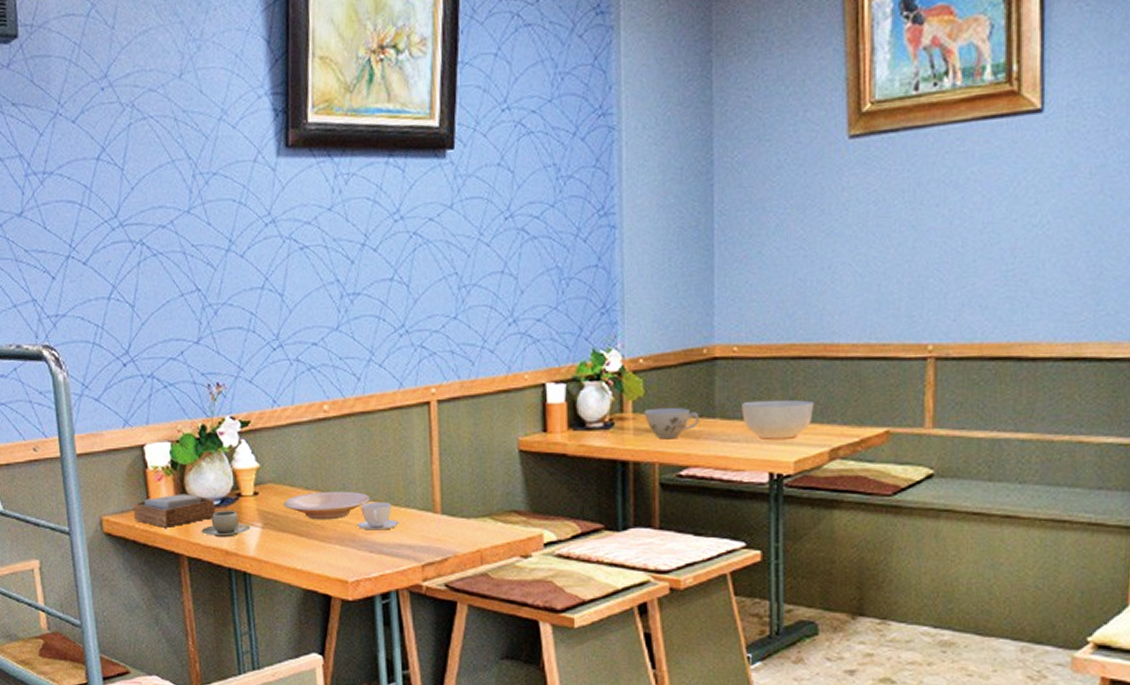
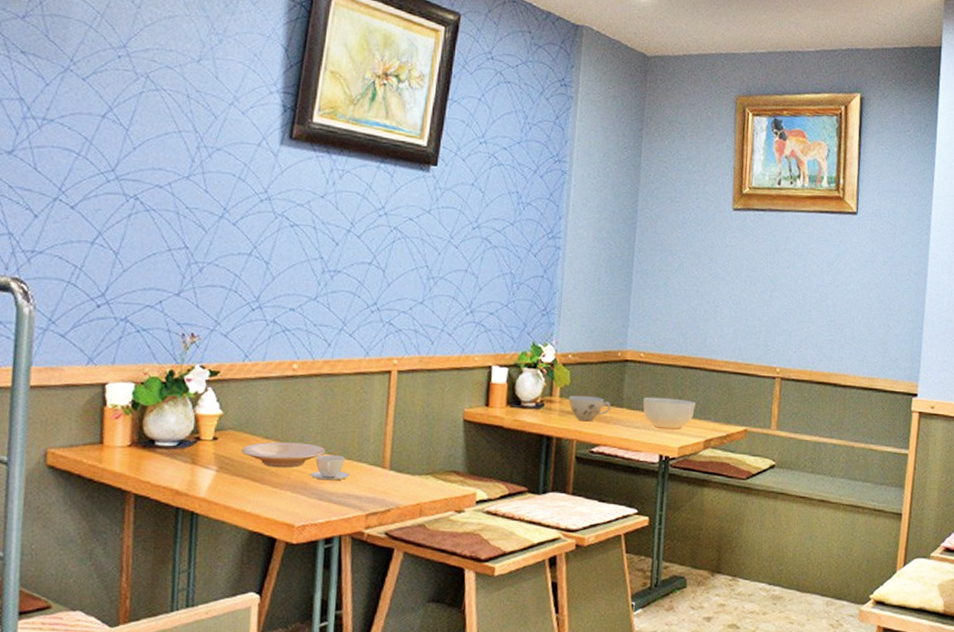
napkin holder: present [133,494,216,528] -> none [82,433,172,465]
teacup: present [201,511,251,538] -> none [153,452,206,478]

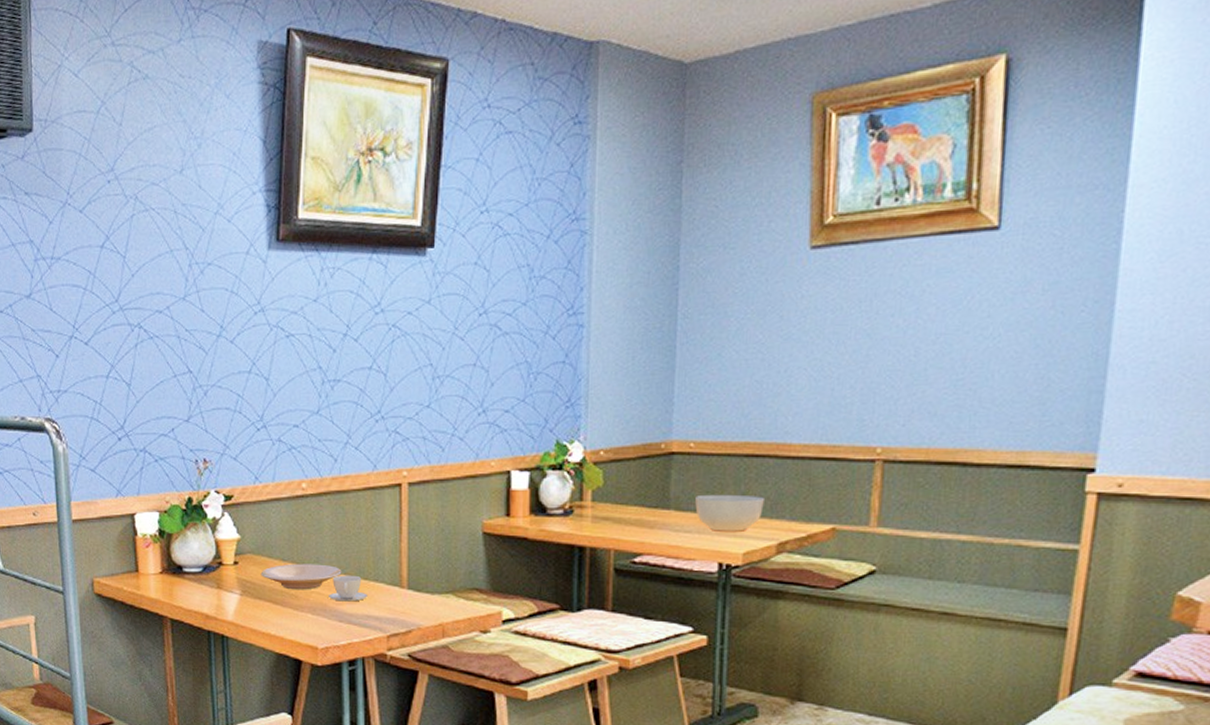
teacup: present [569,395,611,421] -> none [603,497,655,526]

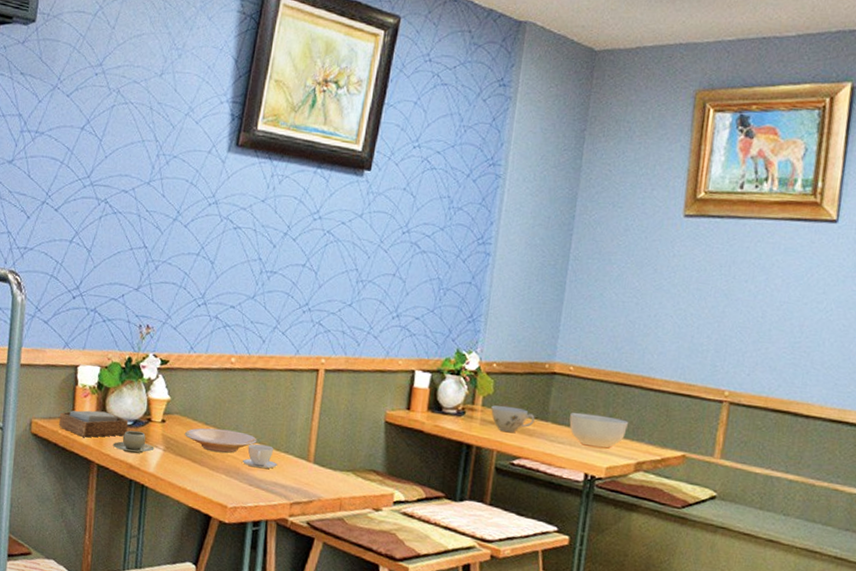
napkin holder: none [122,560,198,591] -> present [58,410,129,438]
teacup: none [184,578,230,603] -> present [112,430,155,454]
teacup: none [603,497,655,526] -> present [491,405,535,433]

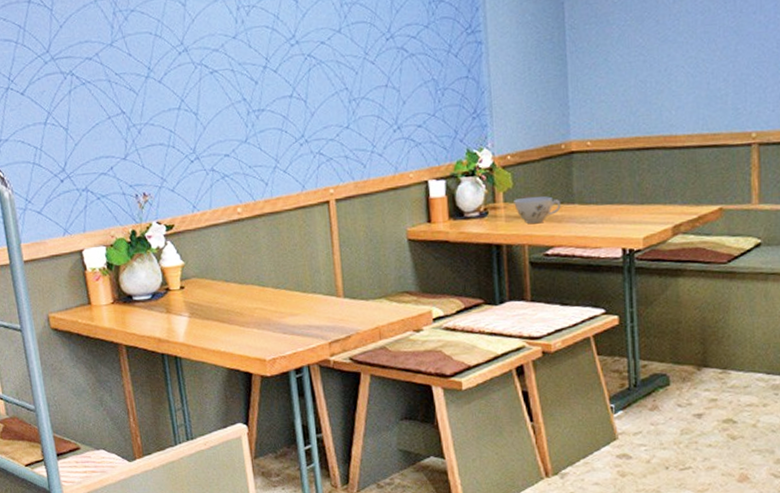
napkin holder: present [58,410,129,438] -> none [76,291,148,321]
teacup: present [112,430,155,454] -> none [136,303,179,328]
saucer: present [184,428,257,453] -> none [206,281,282,308]
teacup: present [242,443,277,469] -> none [271,289,307,315]
bowl: present [569,412,629,450] -> none [596,184,659,221]

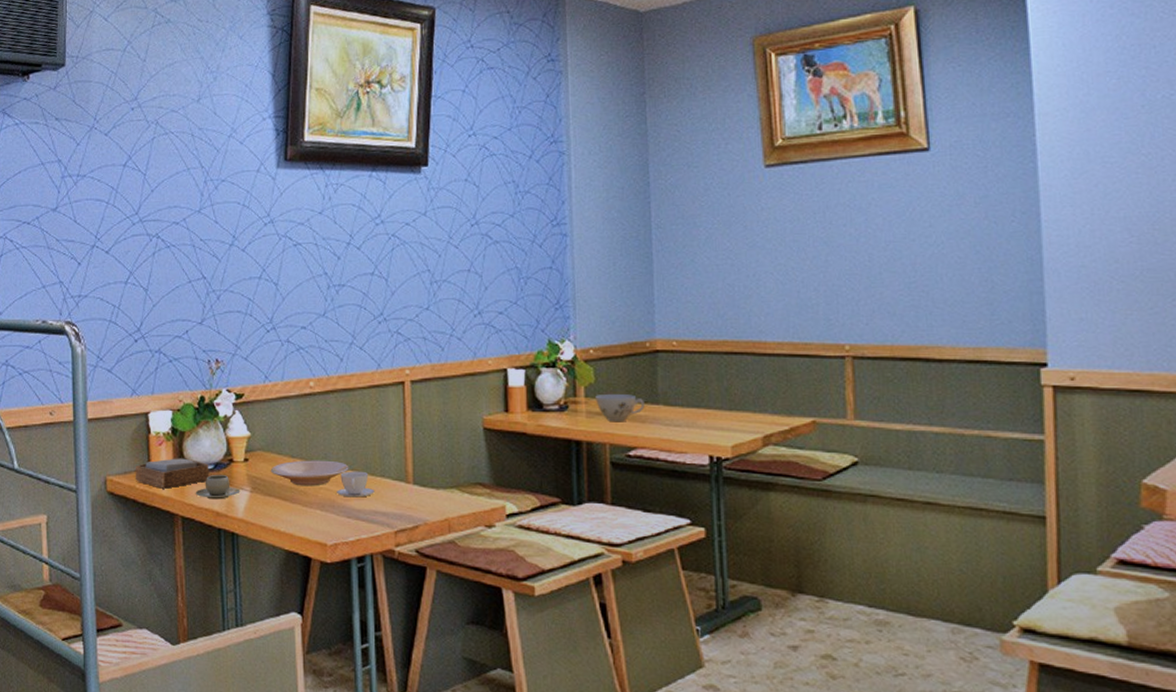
napkin holder: none [76,291,148,321] -> present [135,458,209,489]
teacup: none [136,303,179,328] -> present [195,475,241,500]
saucer: none [206,281,282,308] -> present [270,460,349,486]
teacup: none [271,289,307,315] -> present [337,471,375,498]

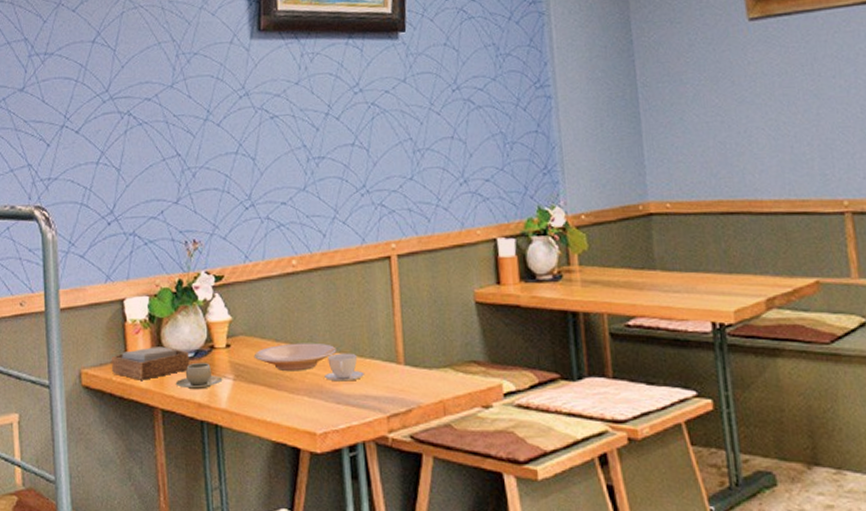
teacup: present [595,393,645,421] -> none [590,260,642,290]

